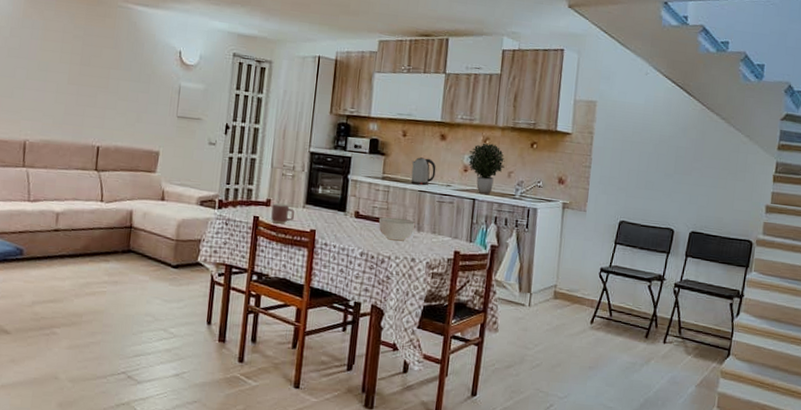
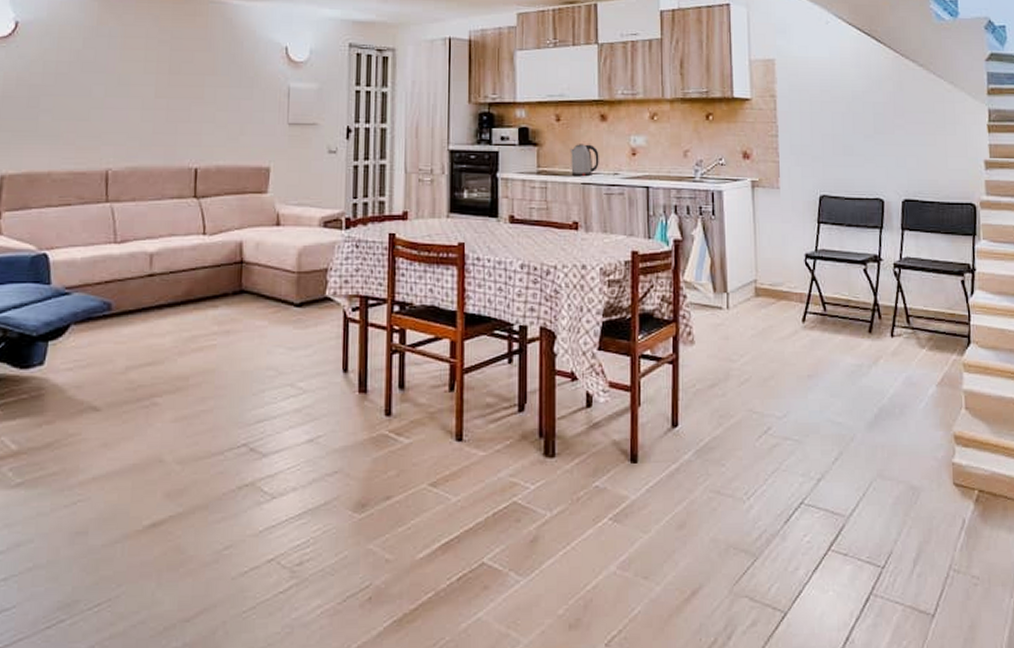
mug: present [271,203,295,224] -> none [409,216,438,240]
bowl: present [378,217,416,241] -> none [538,219,582,246]
potted plant: present [469,143,505,195] -> none [635,119,678,181]

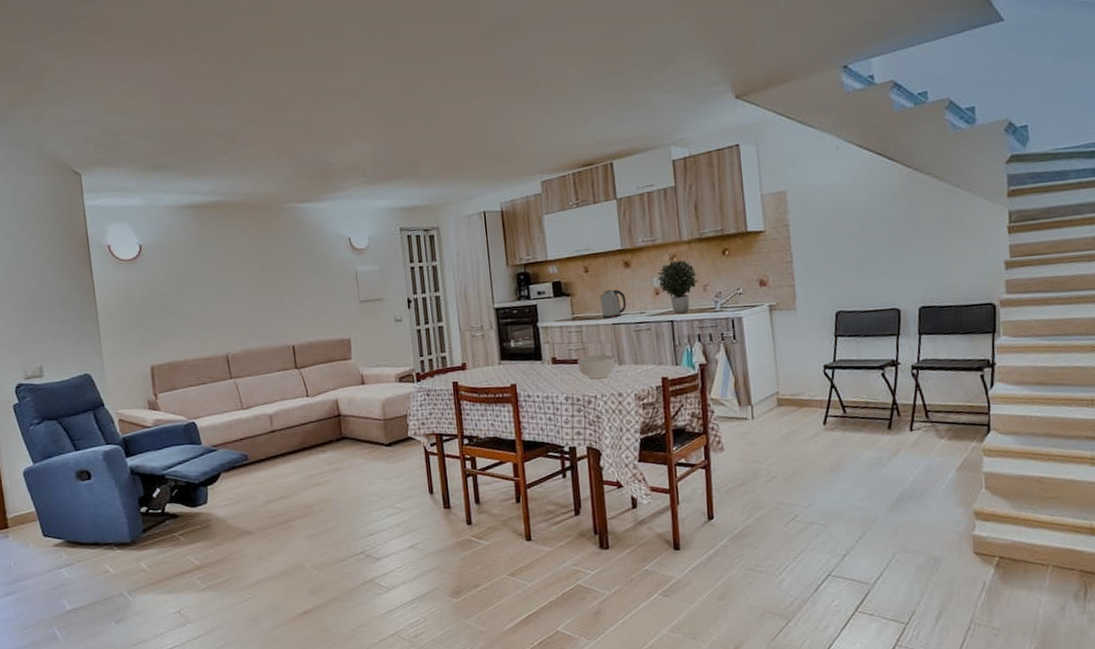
bowl: none [538,219,582,246] -> present [577,355,616,380]
potted plant: none [635,119,678,181] -> present [657,260,698,315]

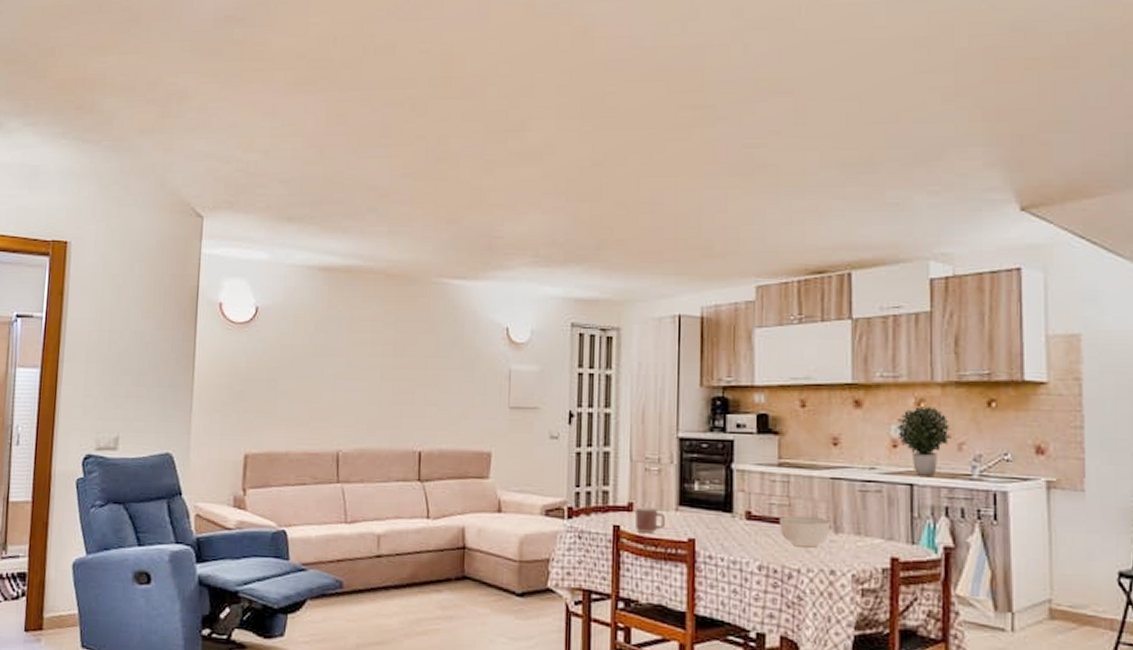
mug: none [467,364,493,385] -> present [634,507,666,533]
kettle: present [599,289,627,319] -> none [817,433,852,471]

